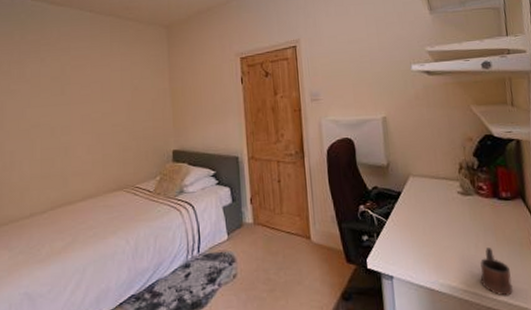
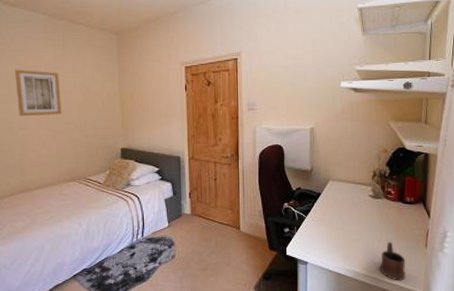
wall art: none [59,70,108,121] -> present [15,69,61,117]

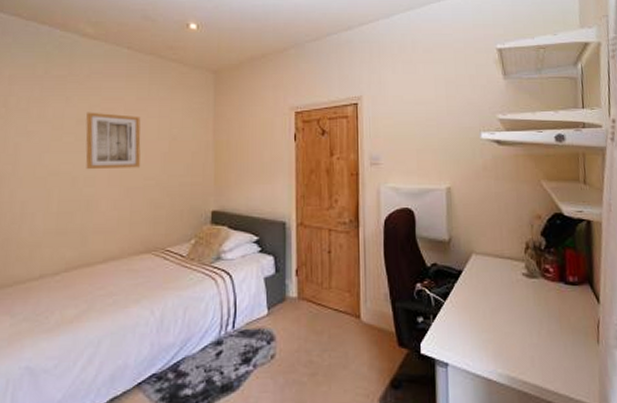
mug: present [380,242,406,281] -> none [541,336,576,390]

